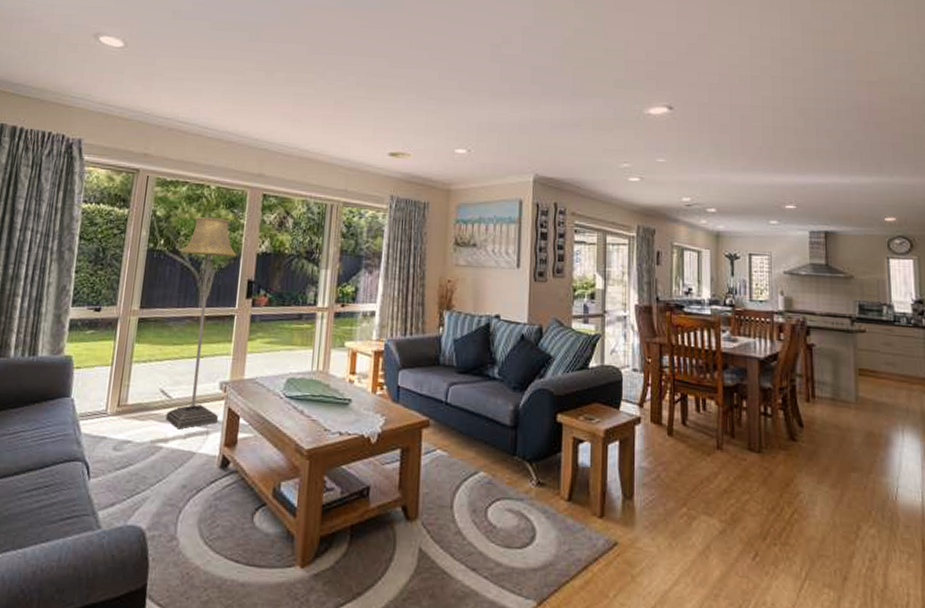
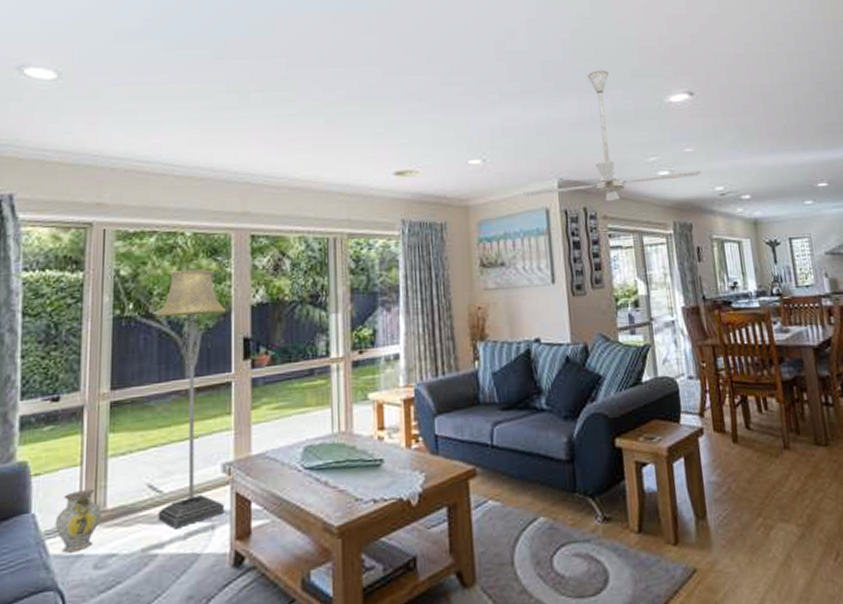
ceramic jug: none [87,385,124,434] -> present [54,488,102,553]
ceiling fan: none [501,78,670,200] -> present [523,70,701,202]

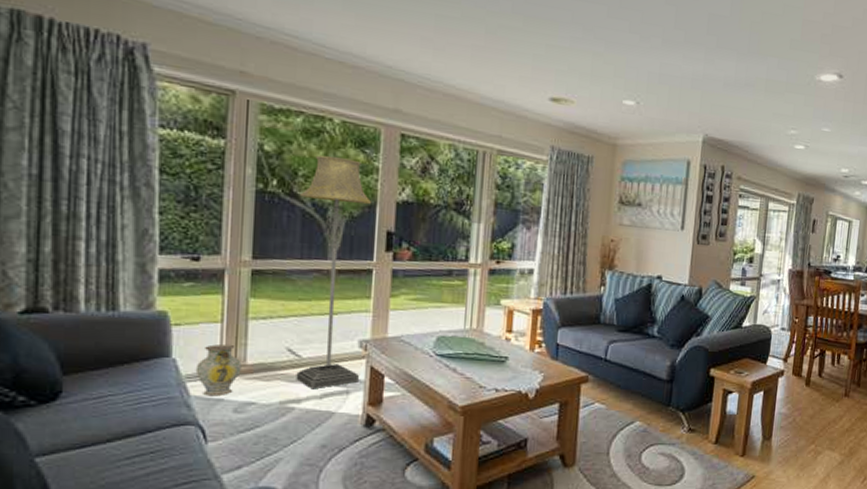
ceiling fan: present [523,70,701,202] -> none [669,34,832,165]

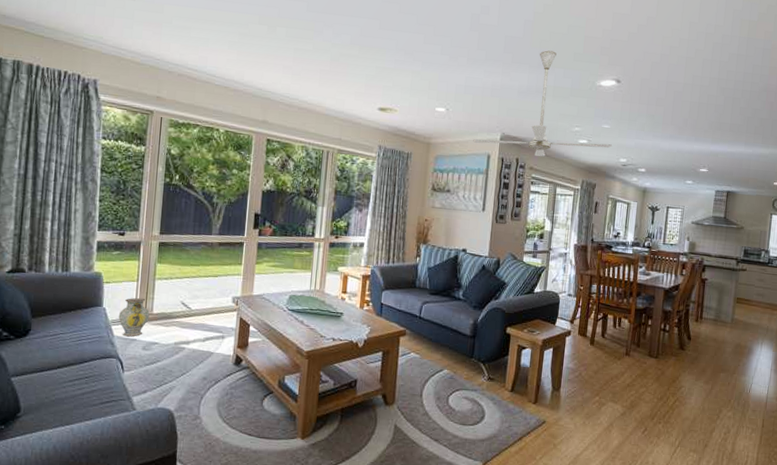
floor lamp: present [296,155,372,390] -> none [186,157,245,334]
ceiling fan: none [669,34,832,165] -> present [473,50,612,157]

